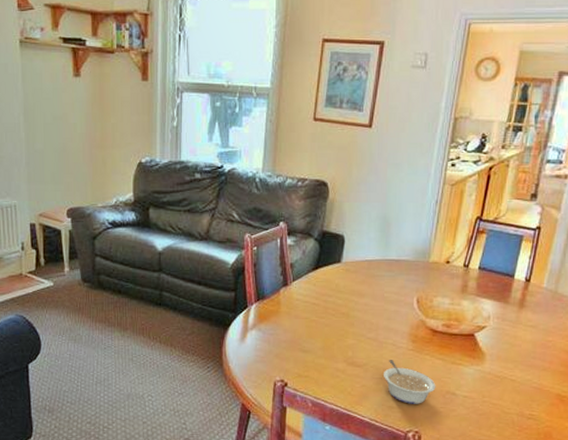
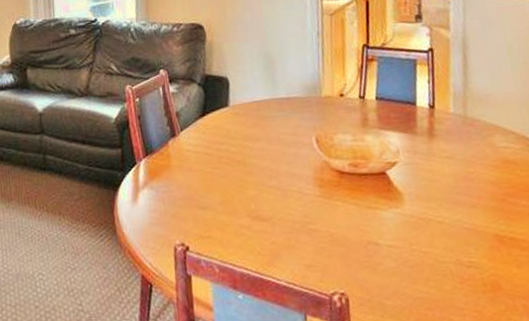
legume: present [384,360,436,404] -> none [293,209,355,261]

